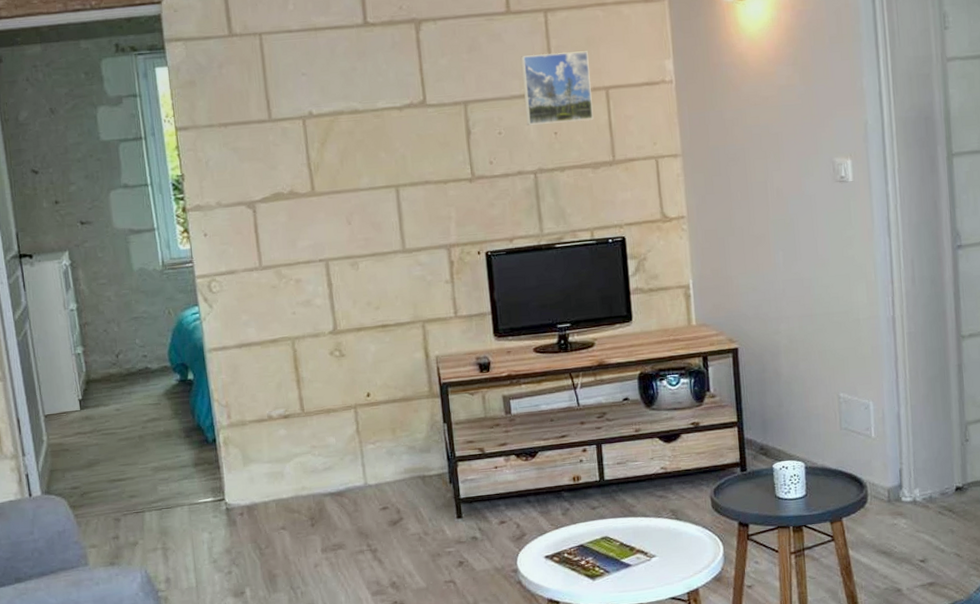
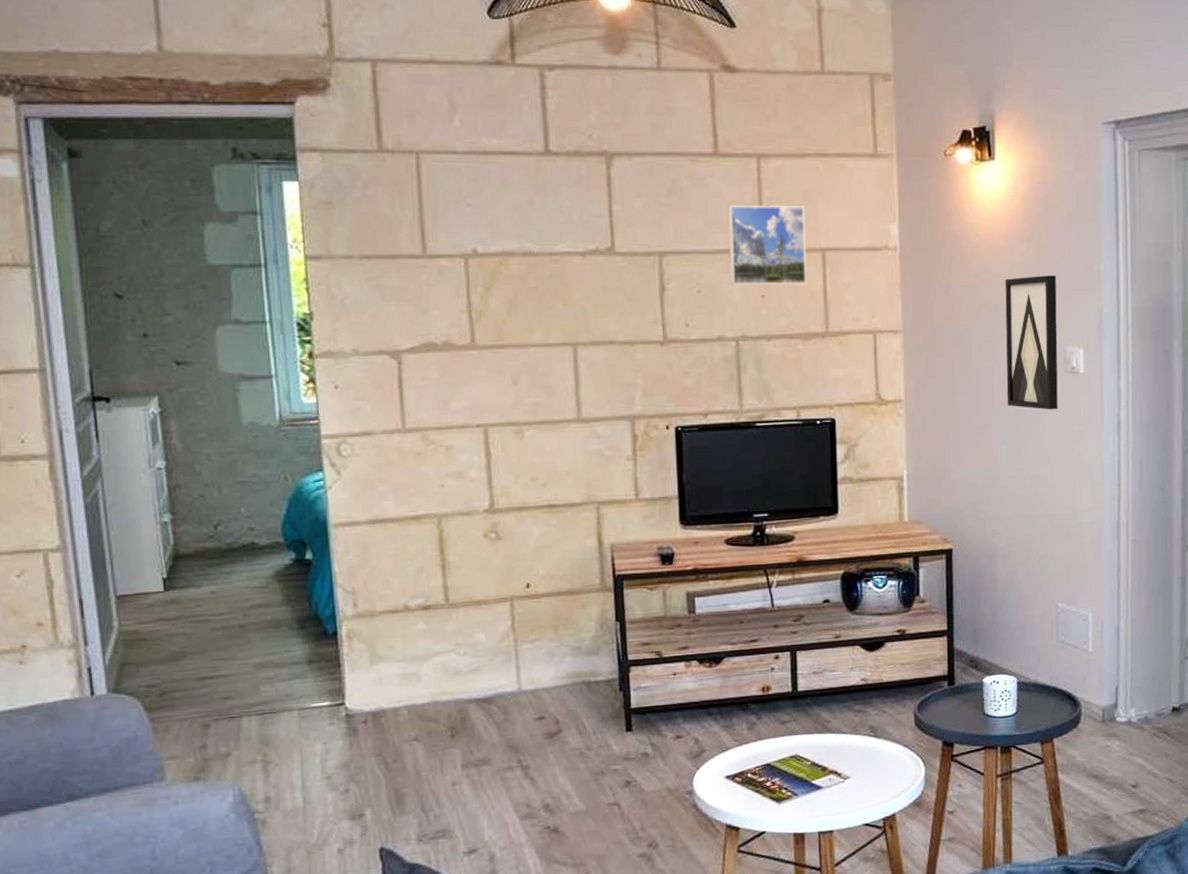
wall art: none [773,94,830,217] -> present [1005,275,1058,410]

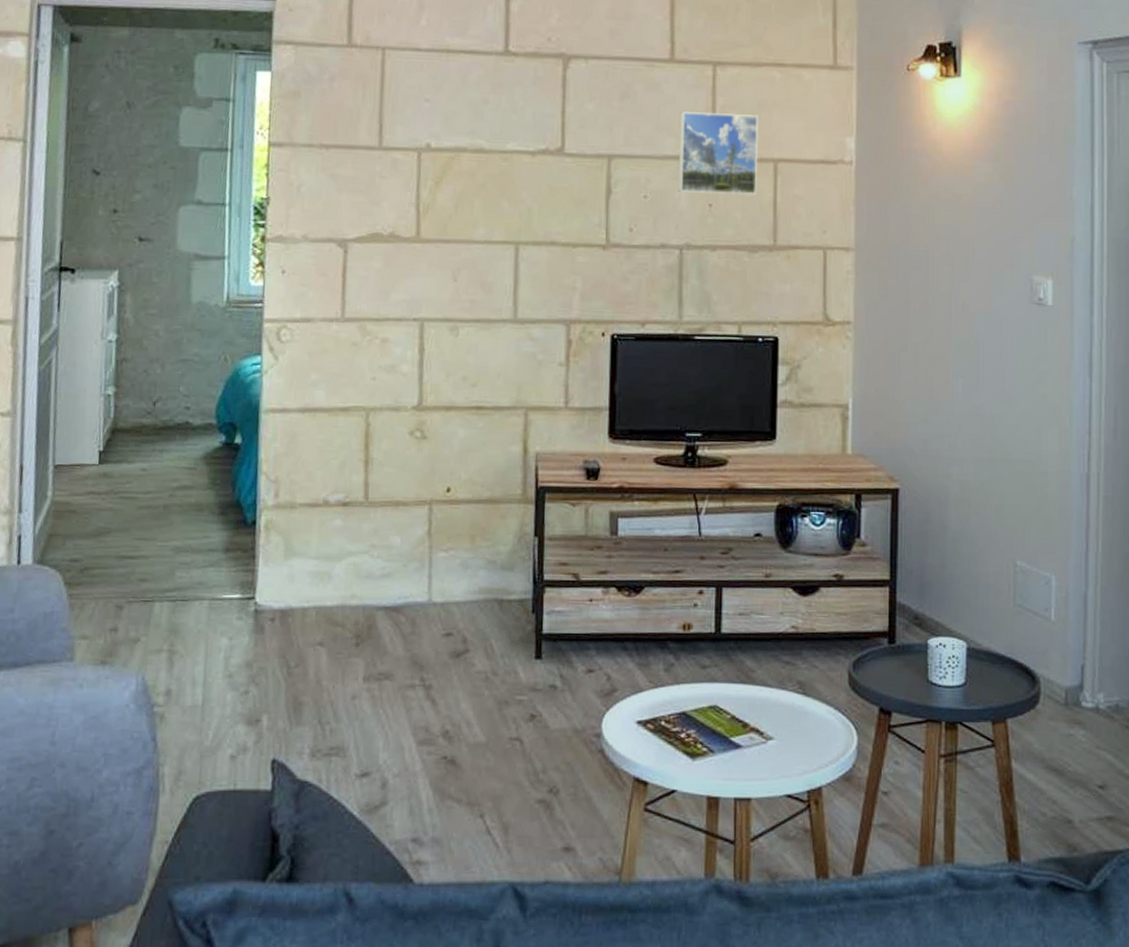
wall art: present [1005,275,1058,410] -> none [965,198,1023,344]

